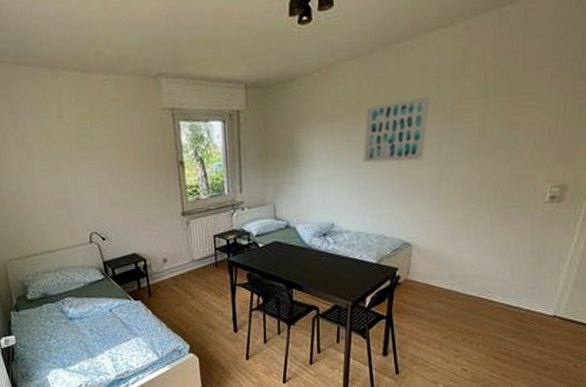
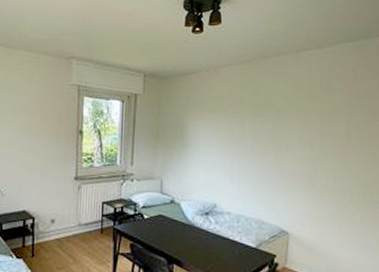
wall art: present [363,96,431,163] -> none [244,101,303,155]

